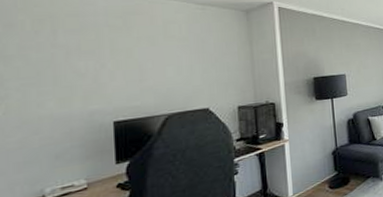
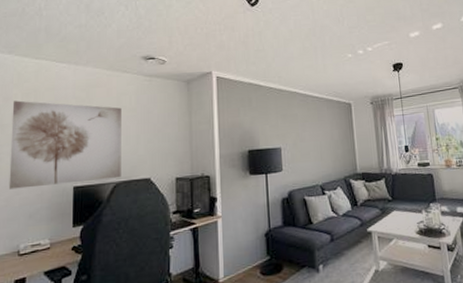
wall art: none [18,28,174,129] -> present [8,100,121,189]

